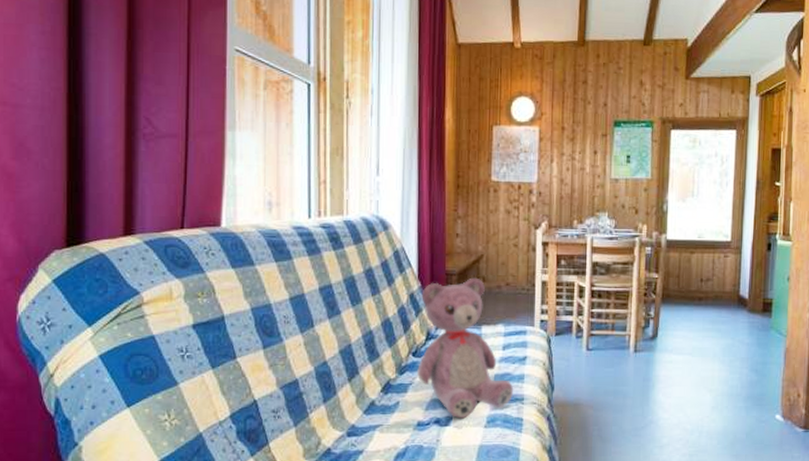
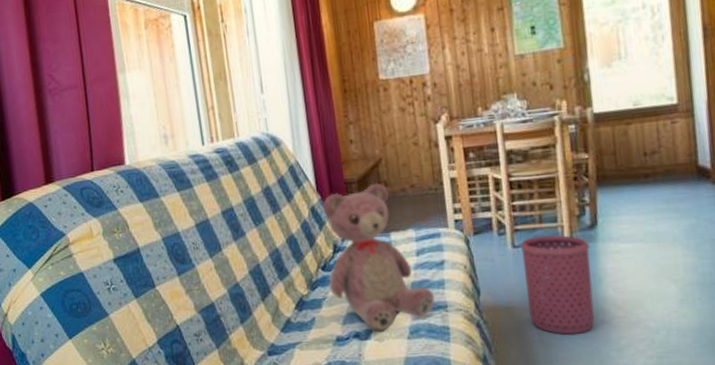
laundry basket: none [592,342,650,431] -> present [519,235,595,335]

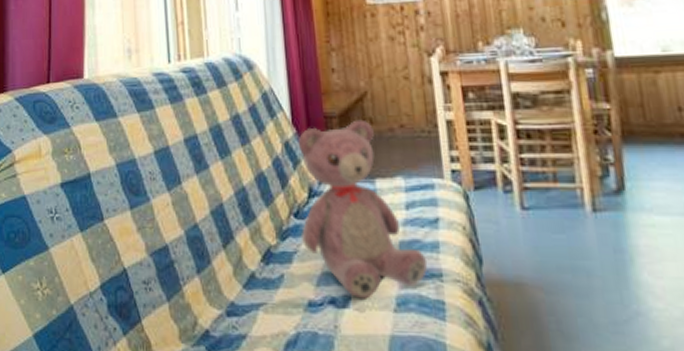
laundry basket: present [519,235,595,335] -> none [530,198,627,326]

